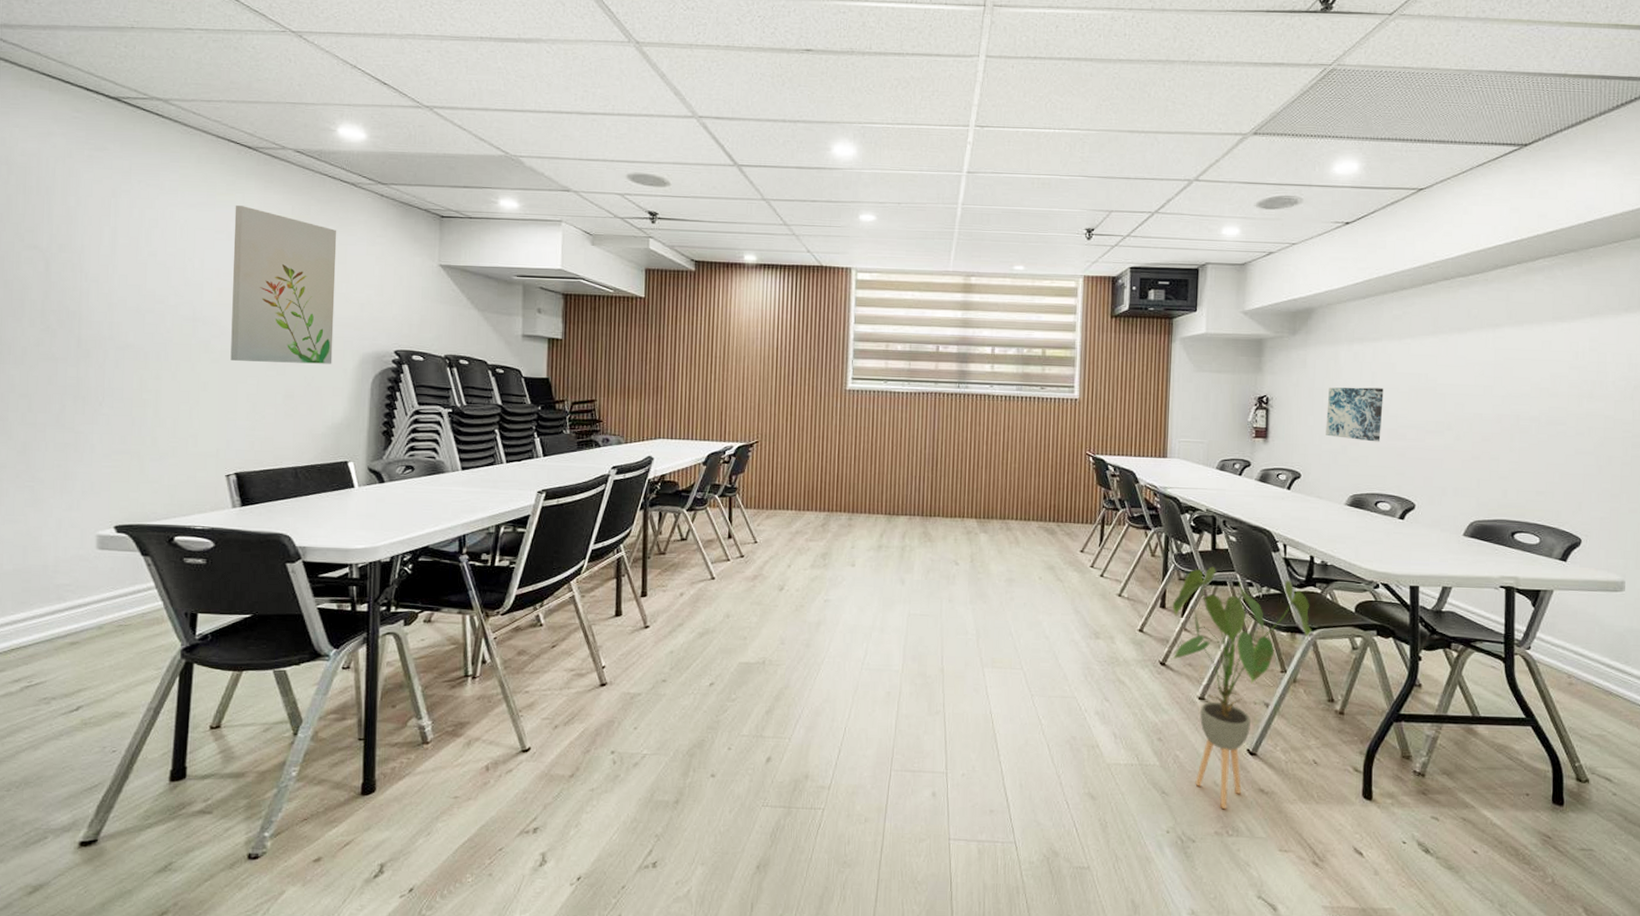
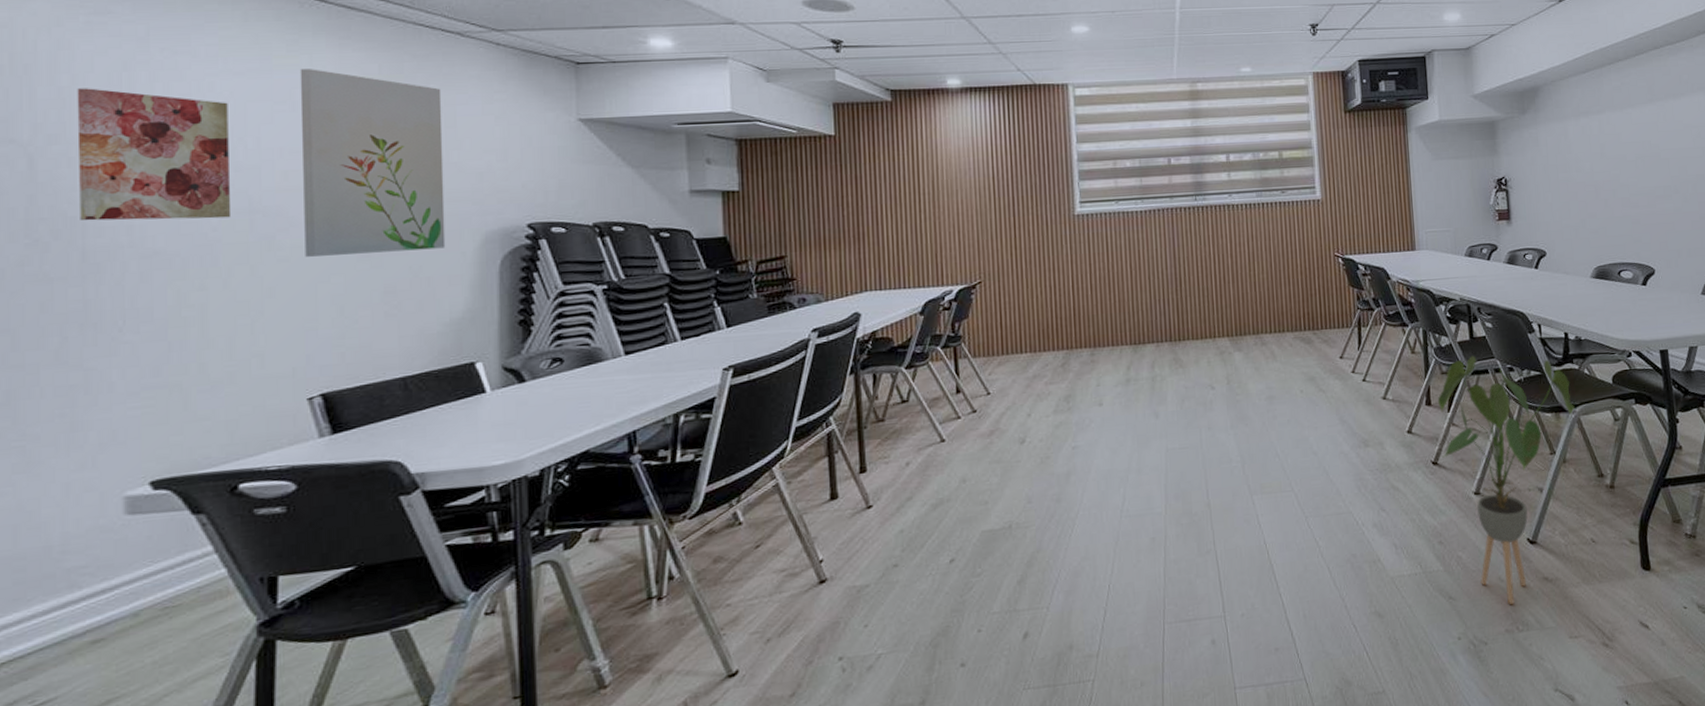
wall art: none [78,209,183,323] -> present [77,88,232,221]
wall art: present [1326,387,1384,442] -> none [1562,159,1616,213]

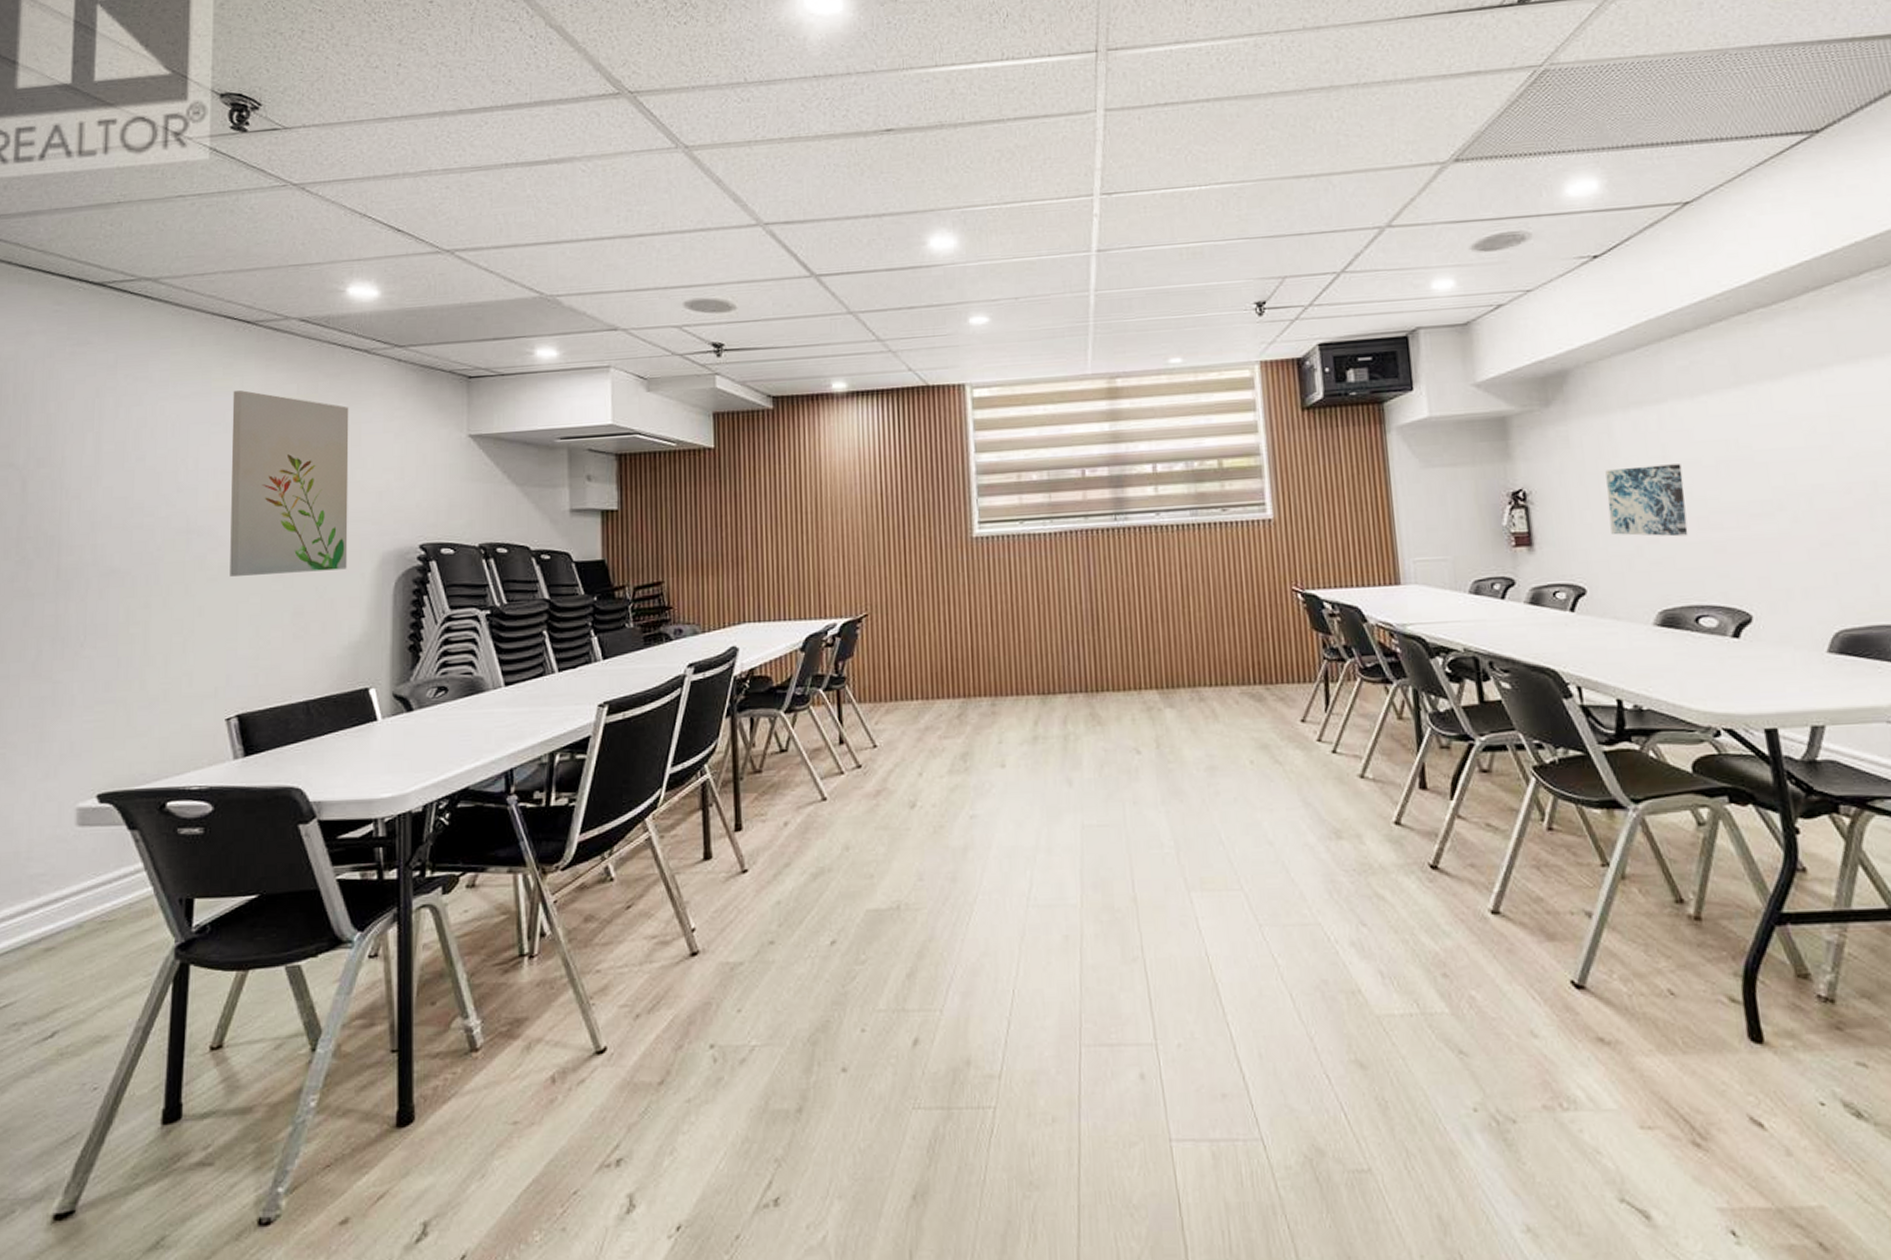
wall art: present [77,88,232,221] -> none [57,414,175,540]
house plant: present [1437,355,1575,605] -> none [1435,725,1636,1072]
wall art: none [1562,159,1616,213] -> present [1605,464,1688,537]

